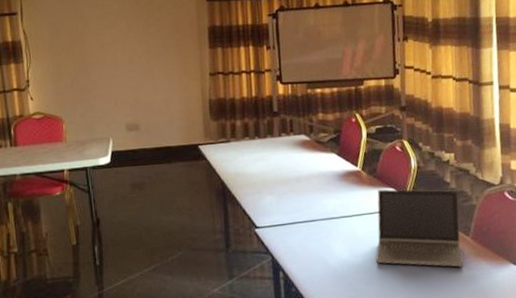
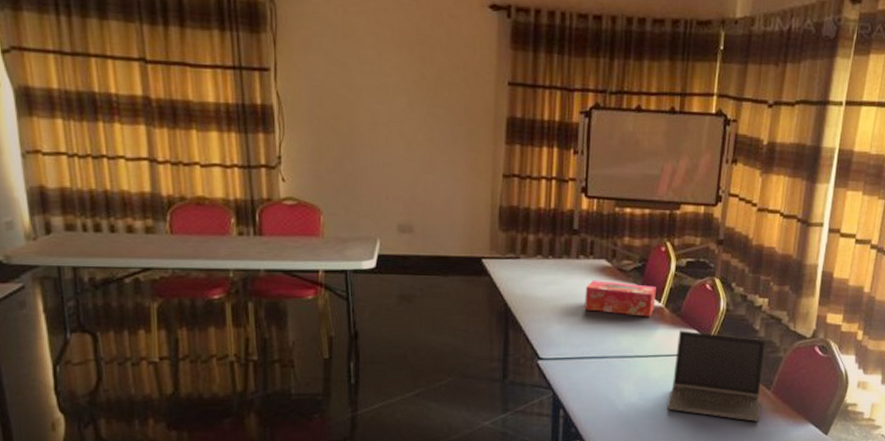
tissue box: none [290,153,353,181] -> present [584,280,656,317]

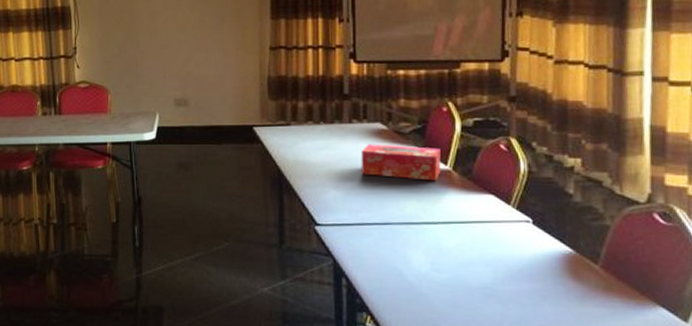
laptop computer: present [667,330,766,422] -> none [466,194,588,301]

